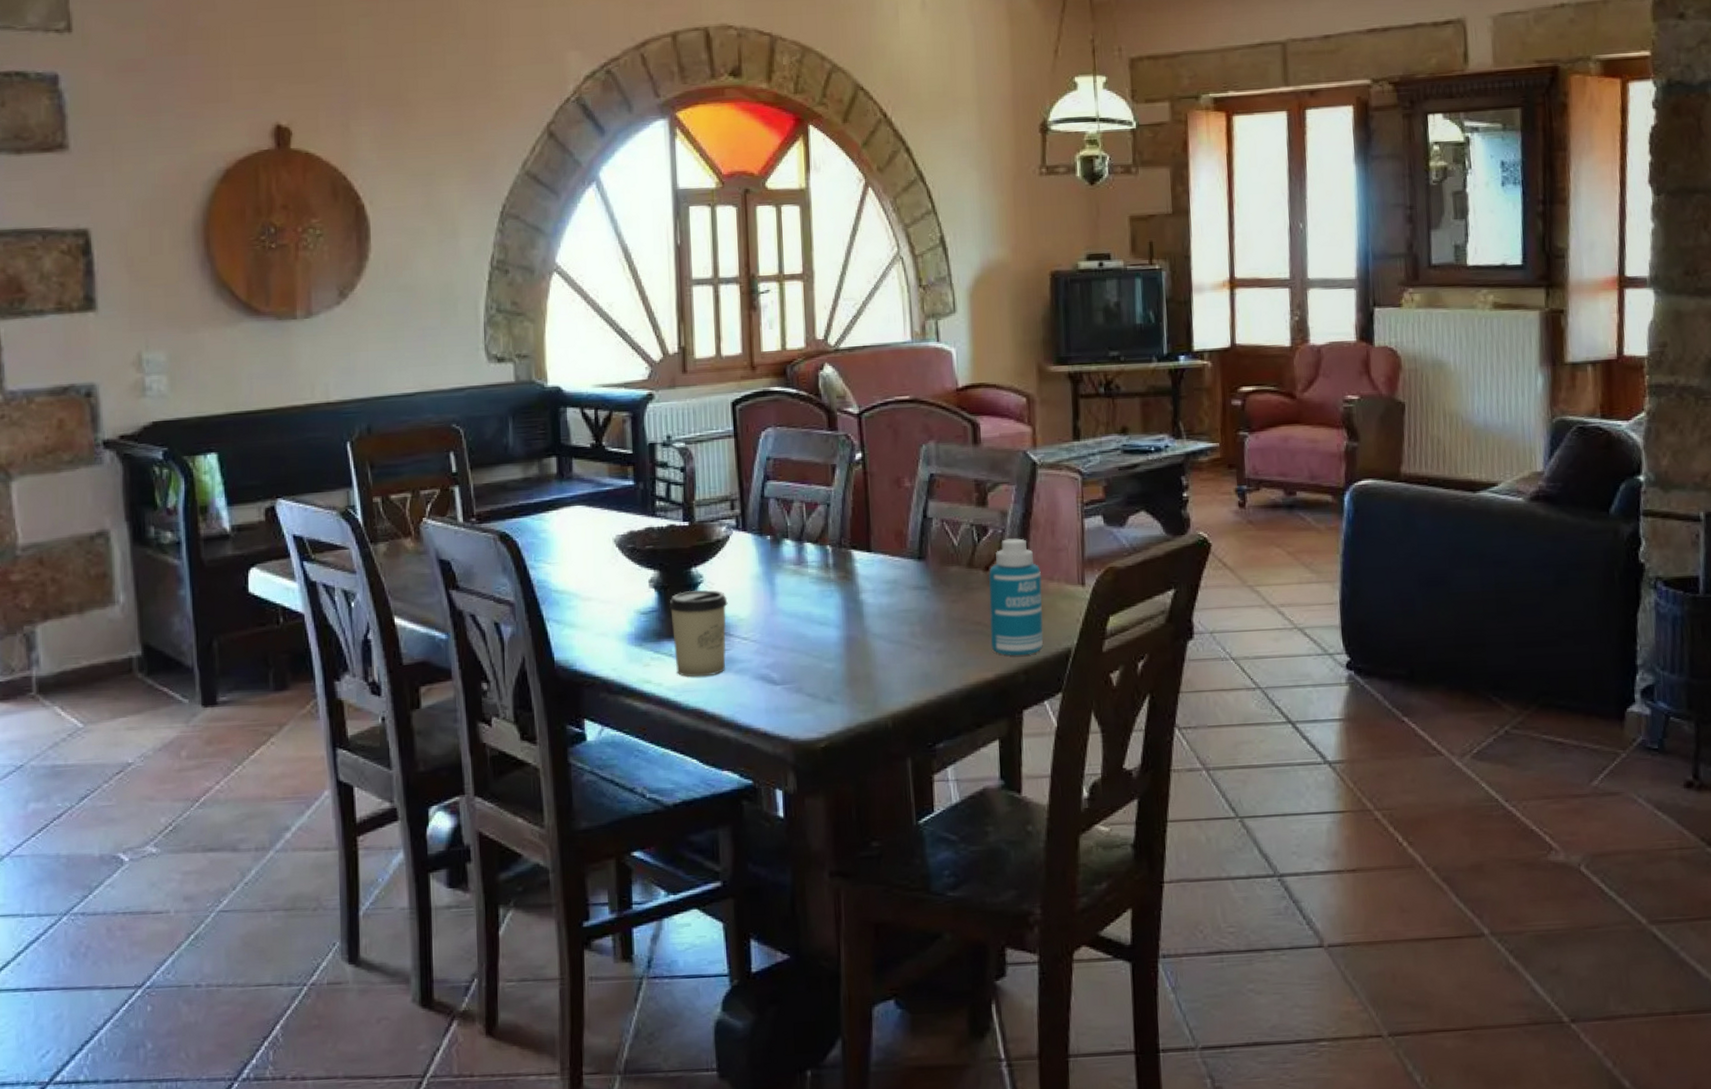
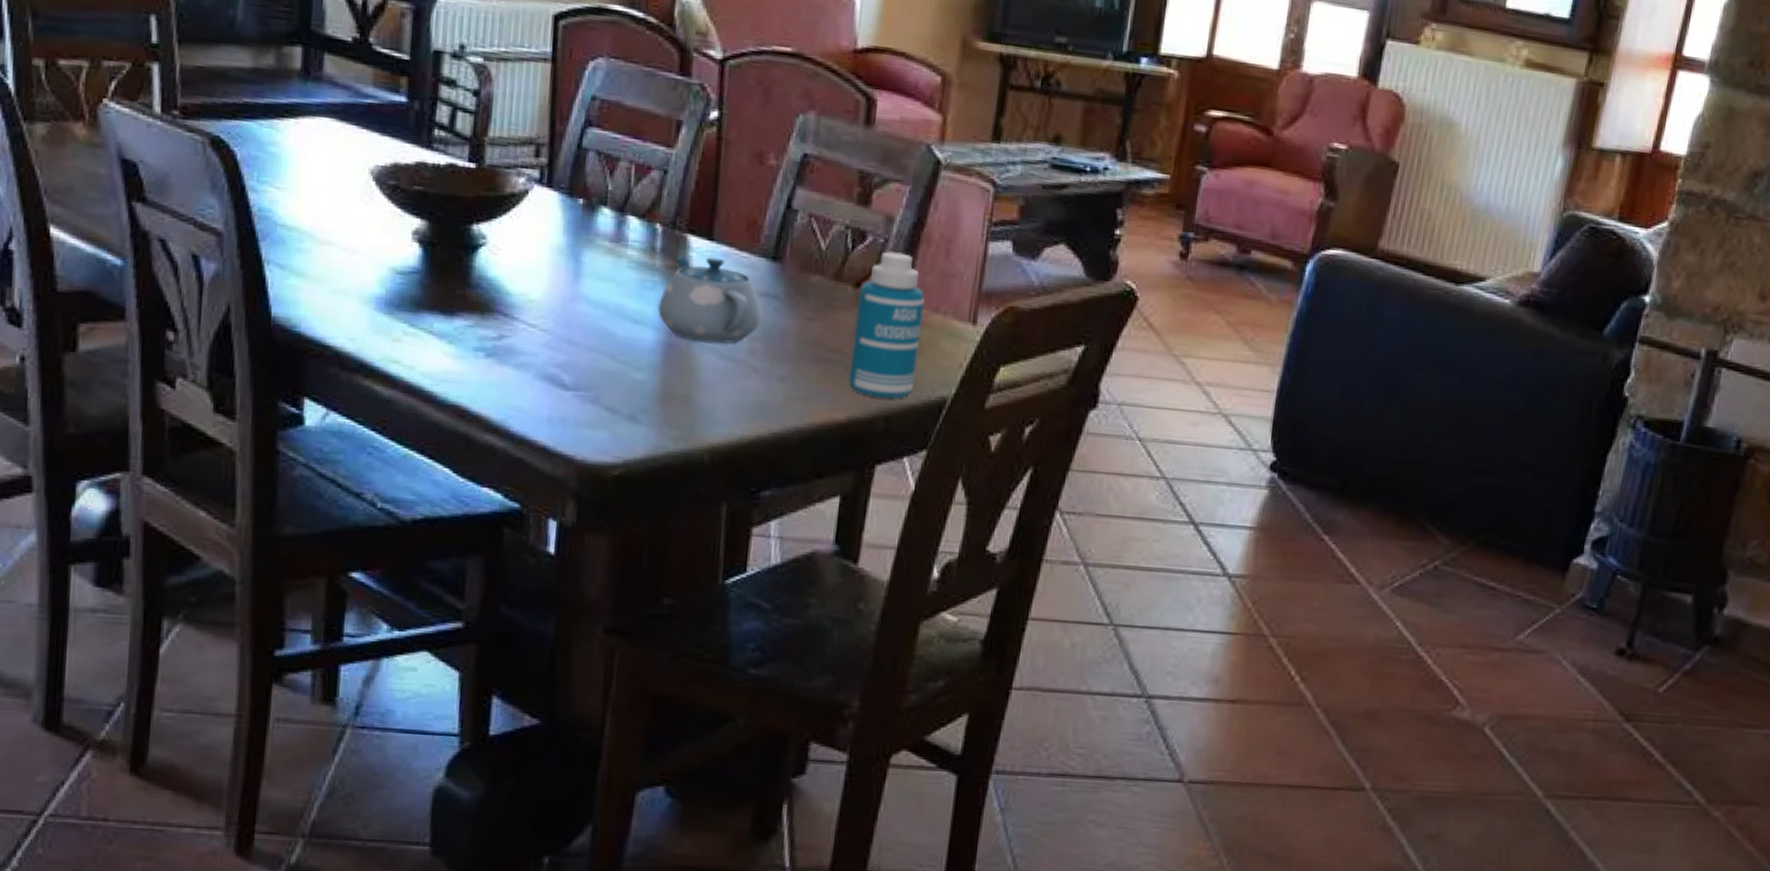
cup: present [669,590,728,677] -> none [436,253,516,366]
teapot: none [837,564,917,633] -> present [658,255,762,344]

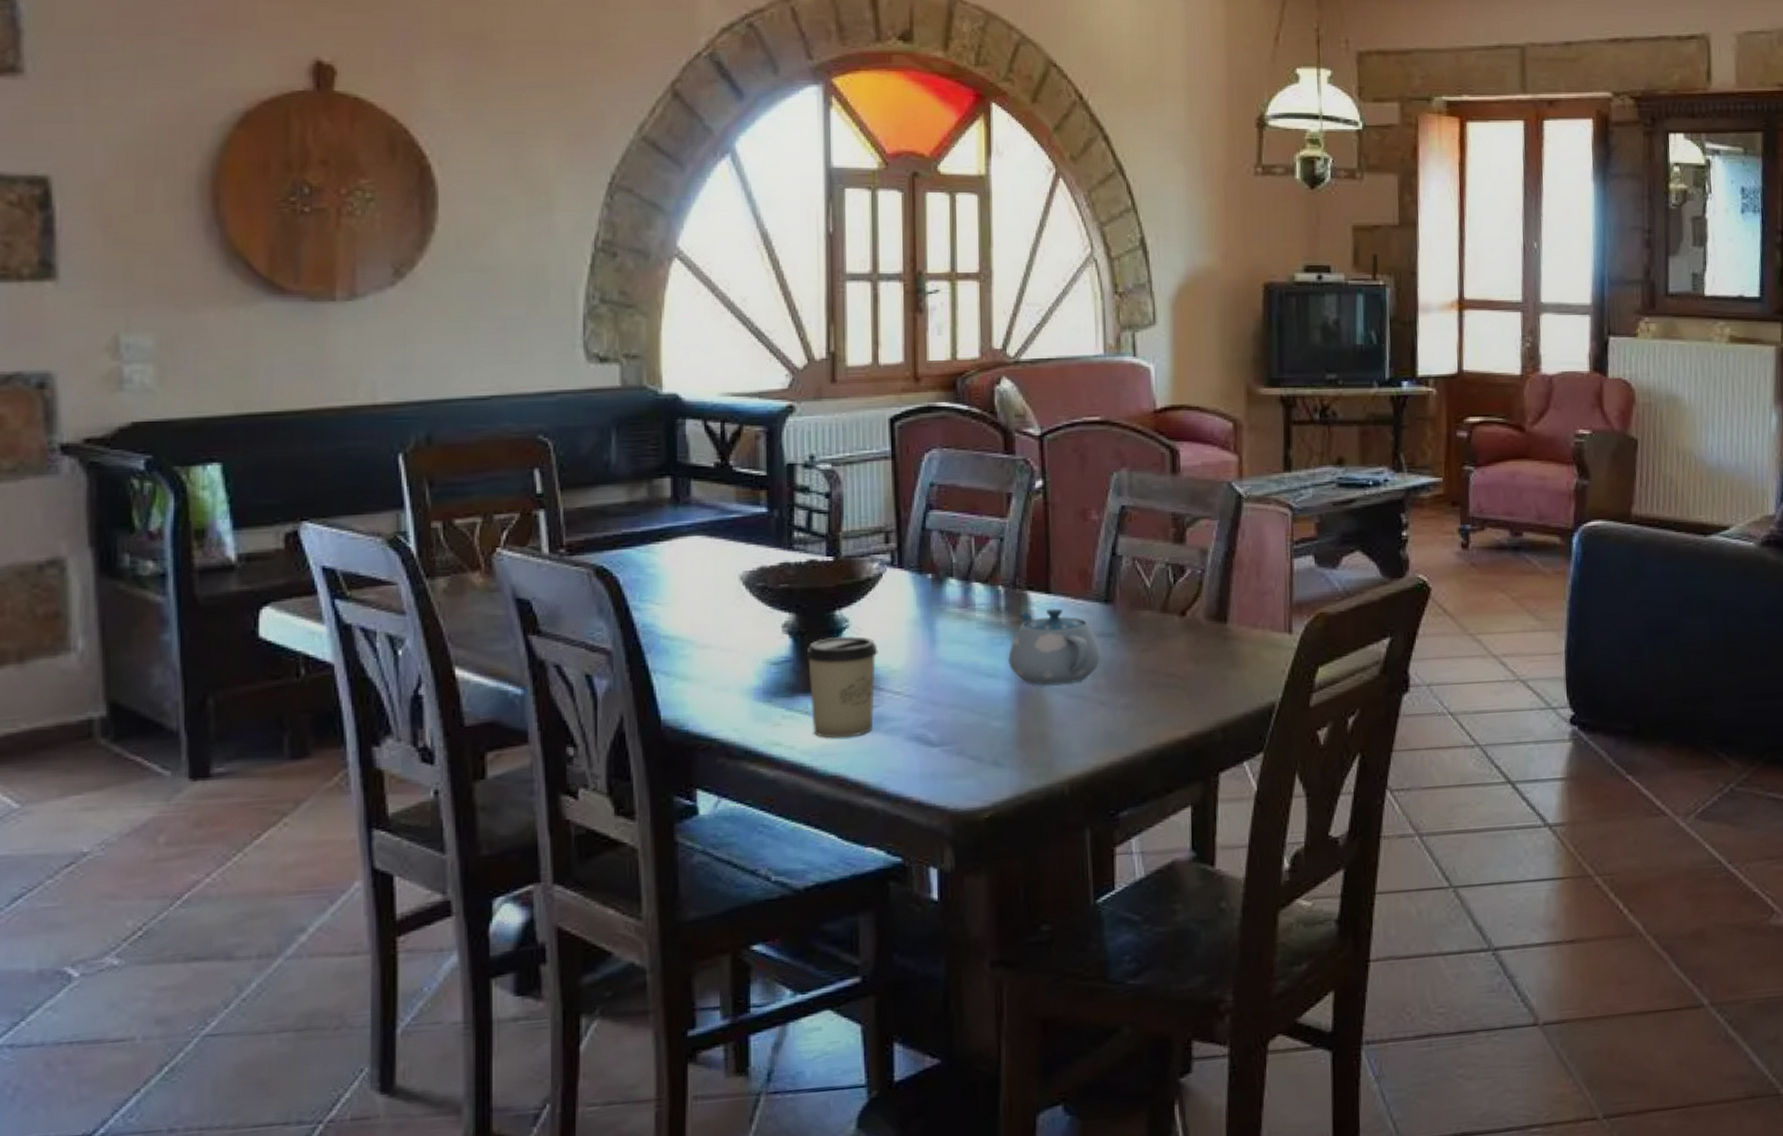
cup: none [436,253,516,366] -> present [806,636,878,739]
bottle: present [848,251,926,399] -> none [1184,580,1245,712]

